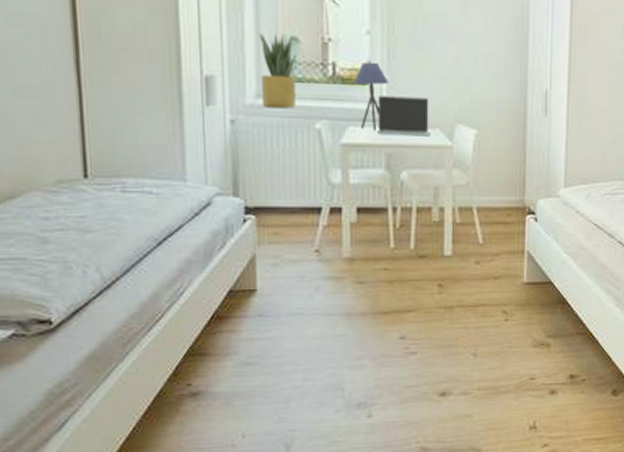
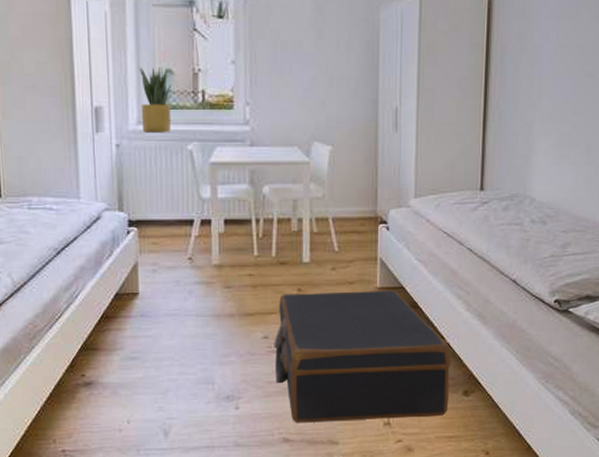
table lamp: present [353,60,390,130] -> none [220,87,253,150]
laptop: present [377,96,431,137] -> none [241,118,289,154]
suitcase: none [412,285,600,431] -> present [274,290,451,423]

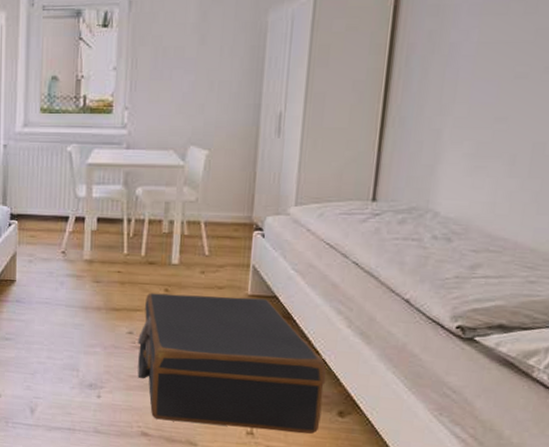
planter: present [139,67,172,133] -> none [27,74,56,135]

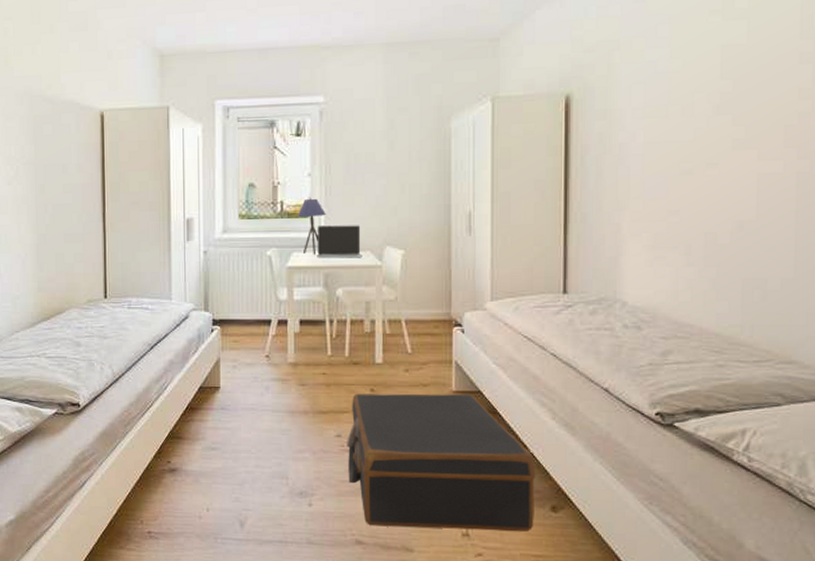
table lamp: none [100,92,131,152] -> present [297,197,327,255]
laptop: none [118,122,165,157] -> present [317,225,362,259]

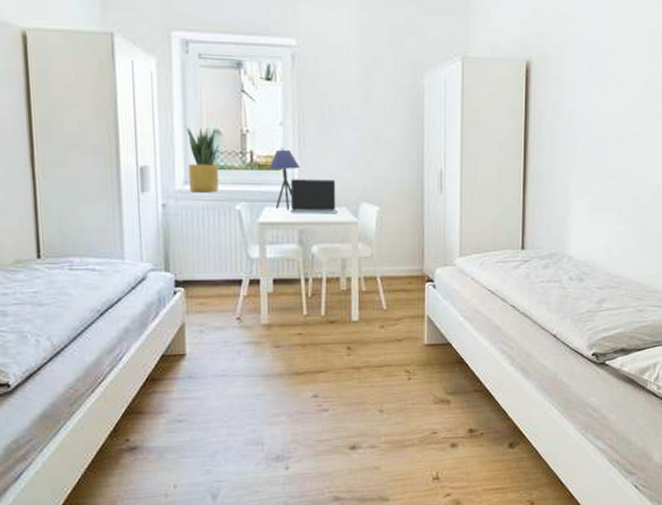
planter: none [226,182,254,240] -> present [186,127,220,193]
suitcase: present [347,393,536,532] -> none [324,347,497,481]

